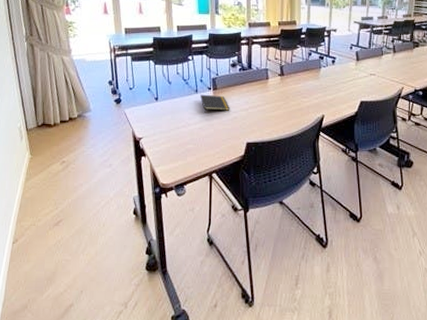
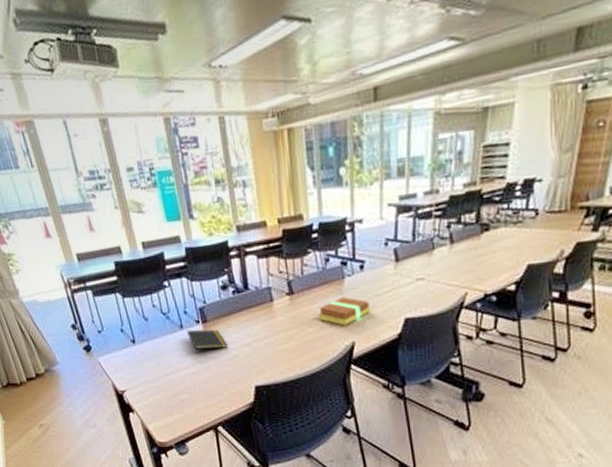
book: none [300,81,338,102] -> present [318,297,371,326]

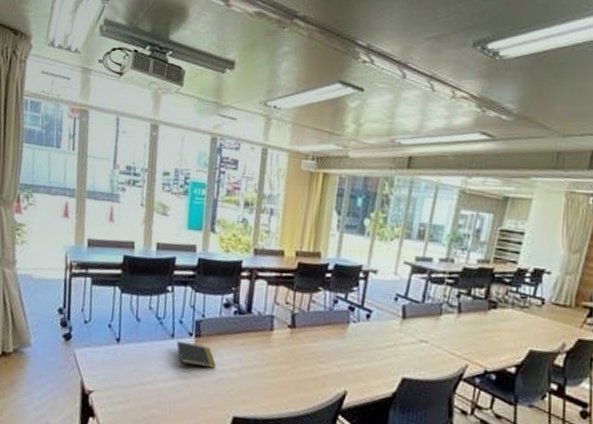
book: present [318,297,371,326] -> none [315,342,370,372]

